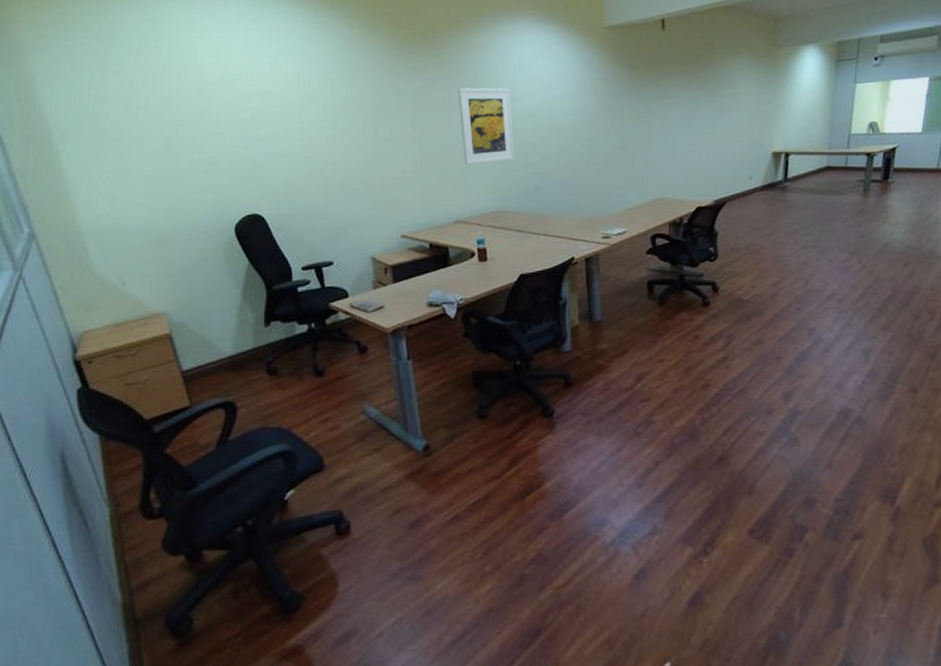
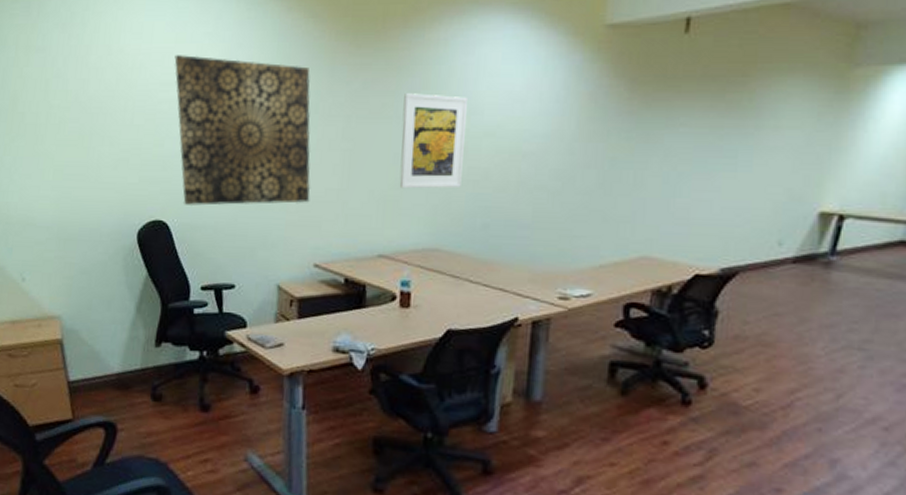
wall art: none [251,69,391,198] -> present [174,55,311,206]

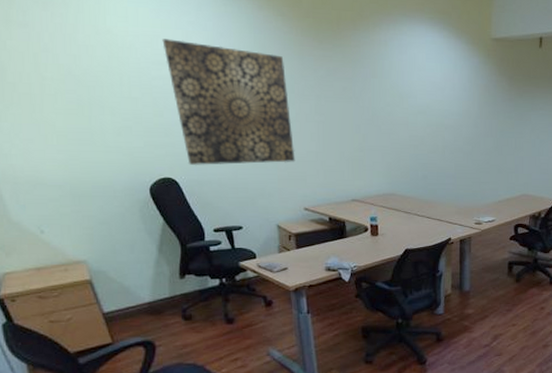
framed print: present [399,93,467,189] -> none [359,80,406,151]

